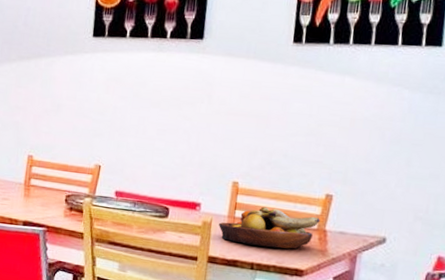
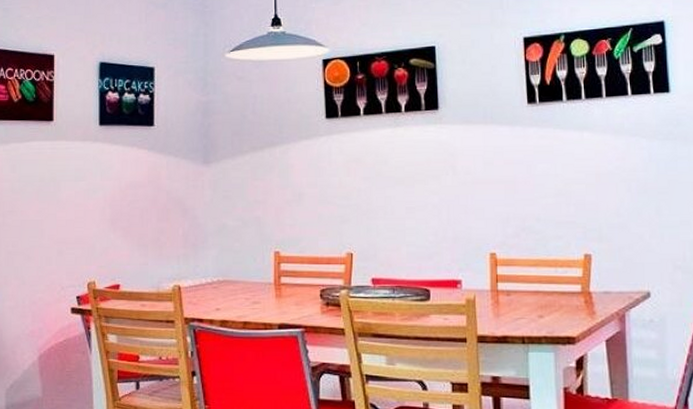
fruit bowl: present [219,206,320,249] -> none [483,275,583,318]

